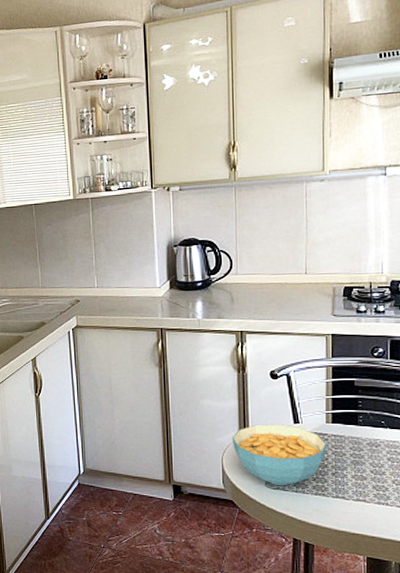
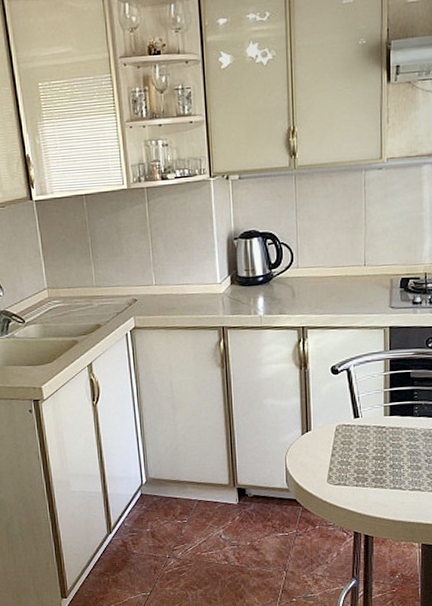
cereal bowl: present [231,424,328,485] -> none [294,420,386,481]

